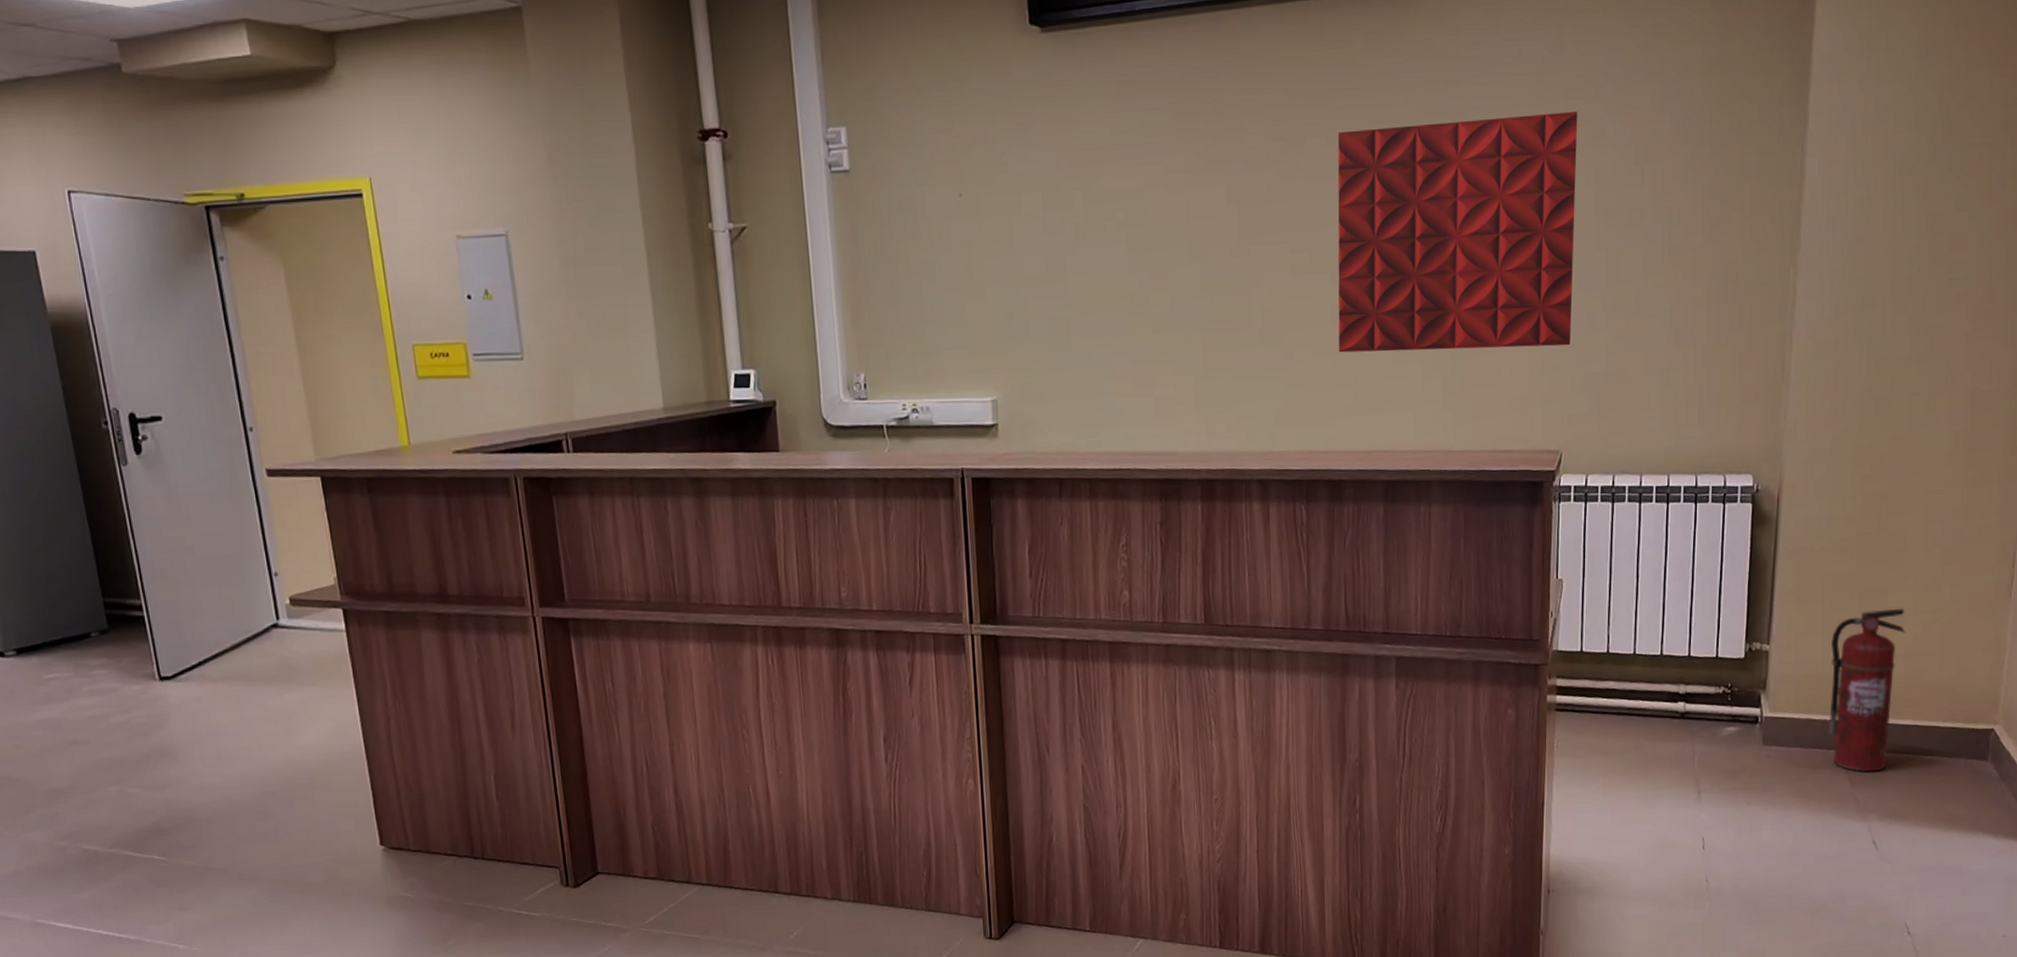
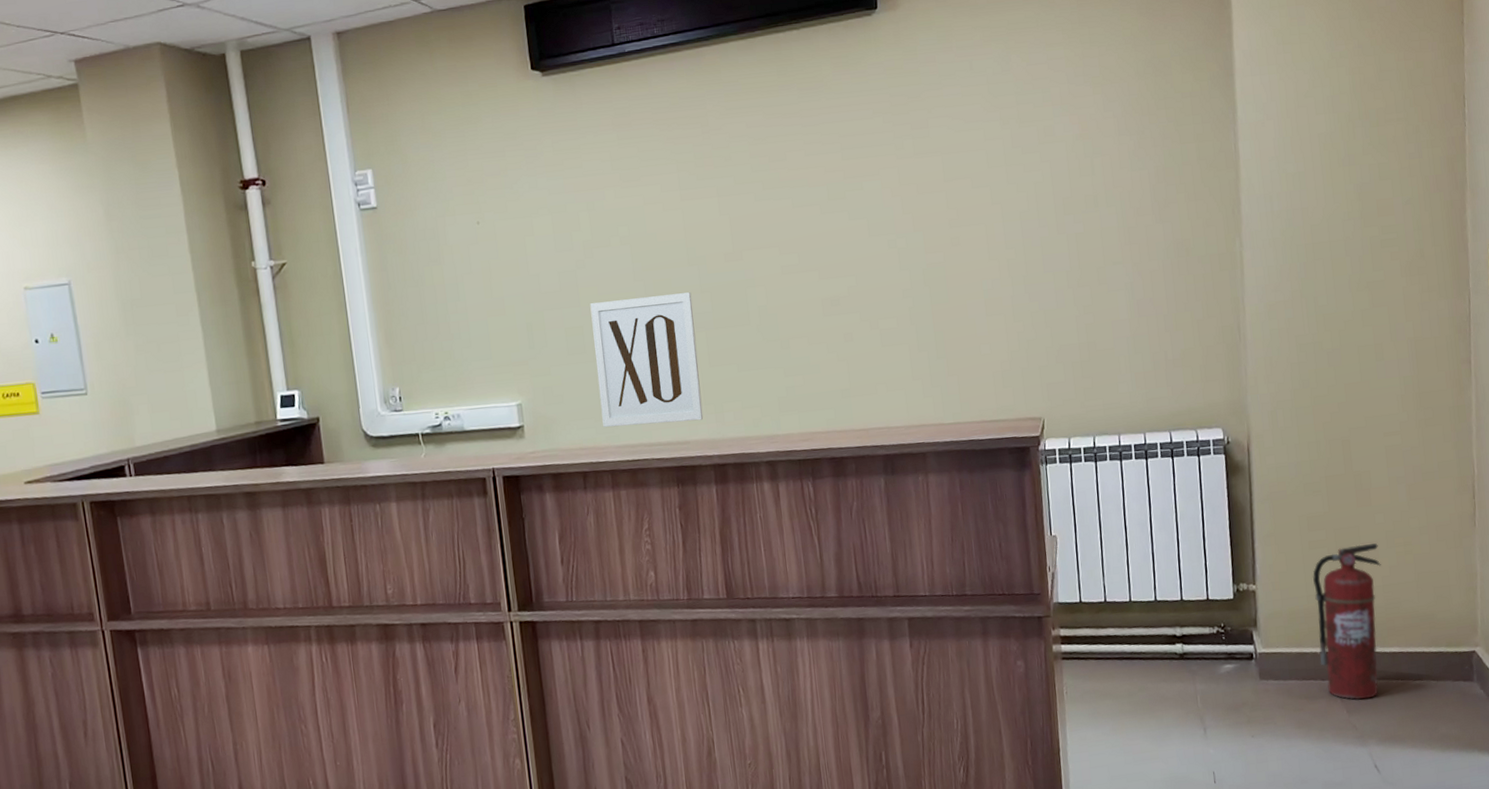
wall art: none [1078,288,1194,432] -> present [590,292,704,428]
wall panel: present [1337,110,1578,353] -> none [814,113,1043,342]

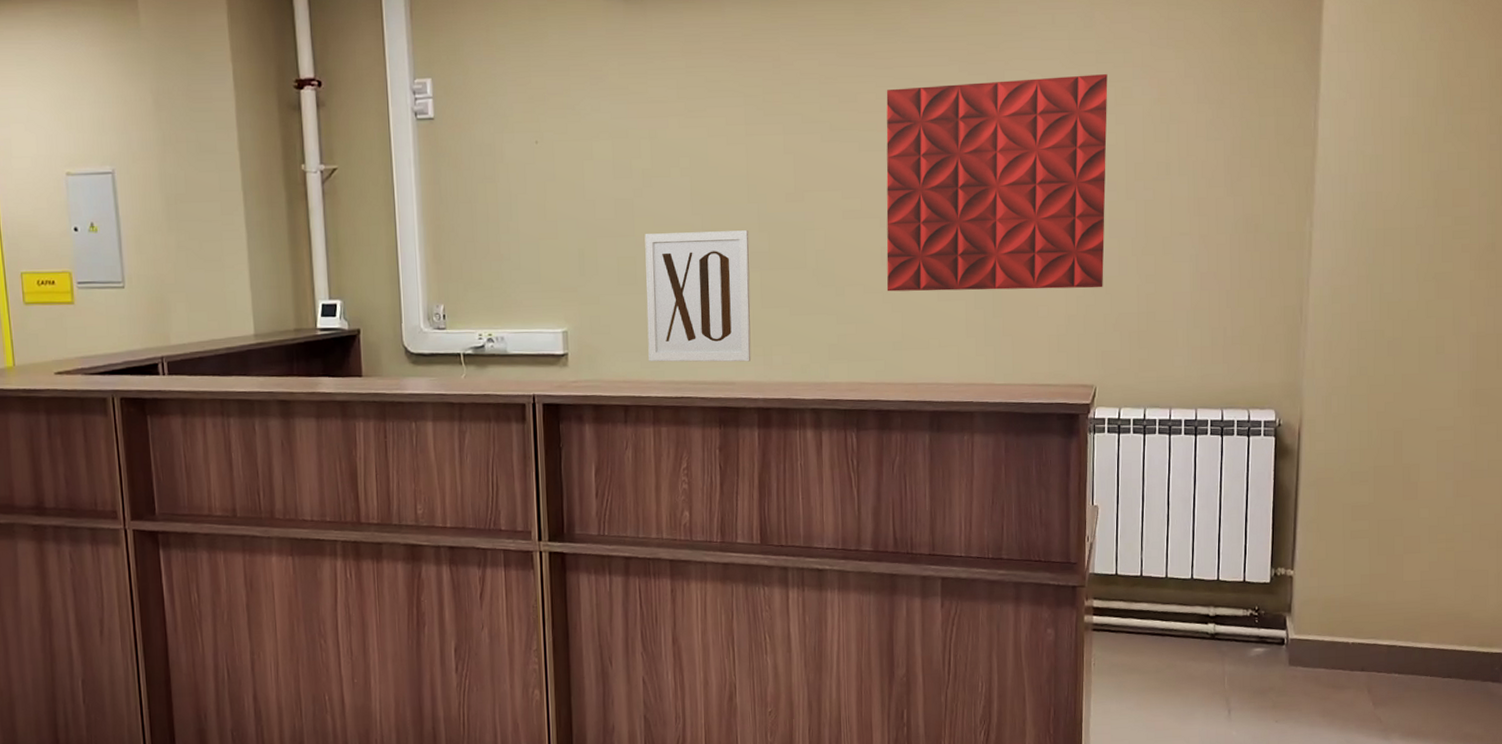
wall panel: none [814,113,1043,342] -> present [886,73,1108,292]
fire extinguisher: present [1313,543,1381,700] -> none [1351,538,1421,693]

